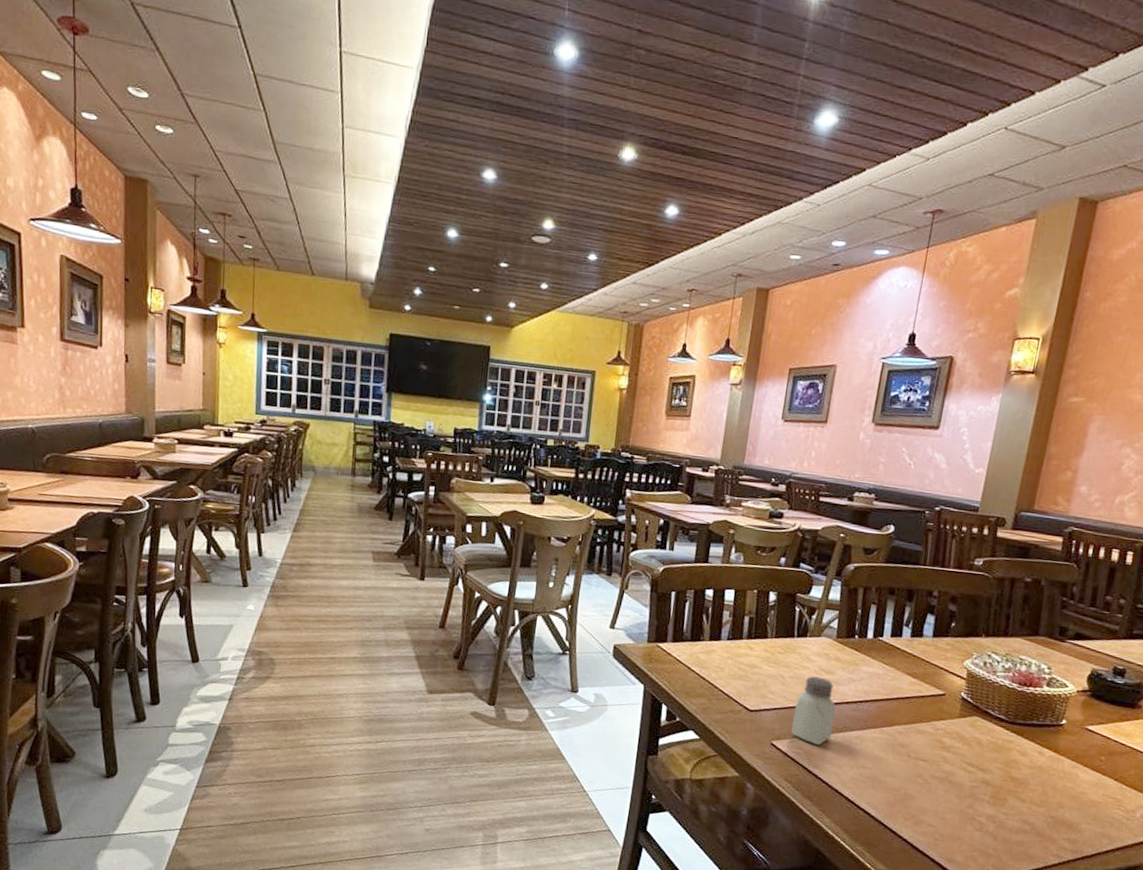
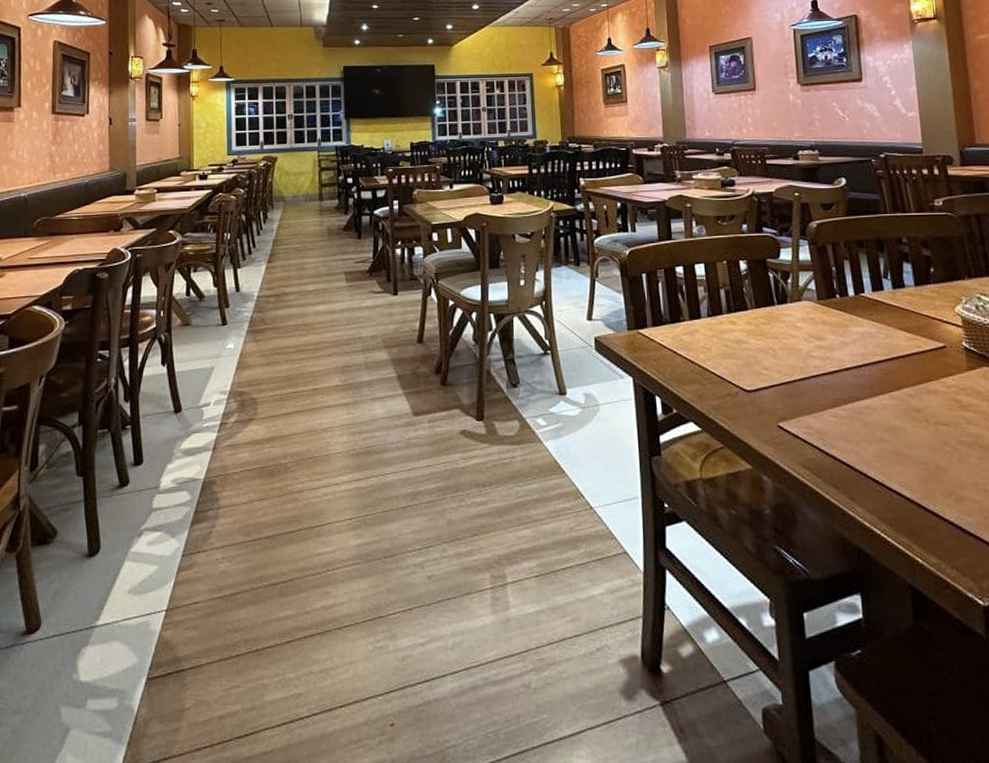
saltshaker: present [791,676,836,745] -> none [793,344,839,421]

